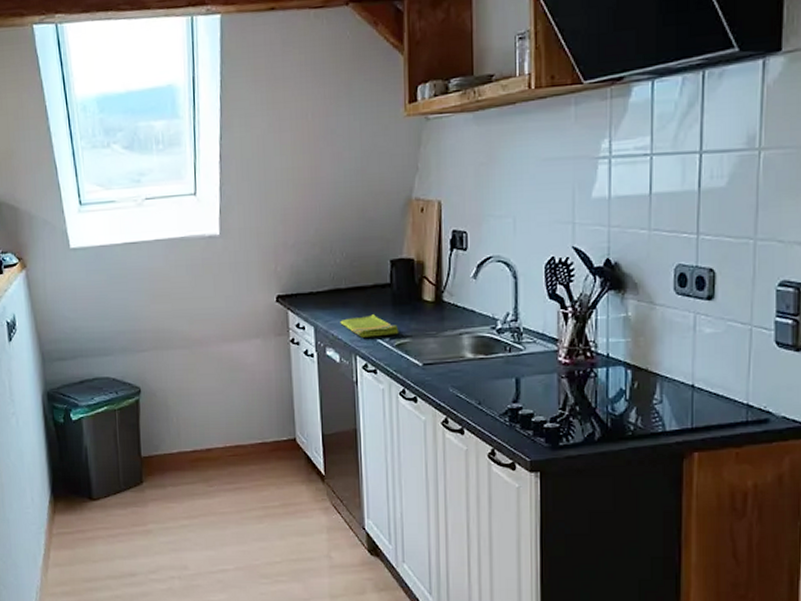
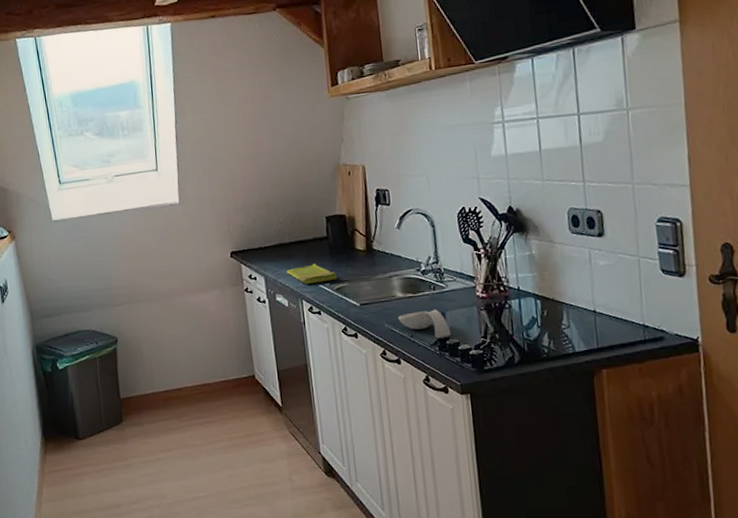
spoon rest: none [465,374,525,407] -> present [398,309,452,338]

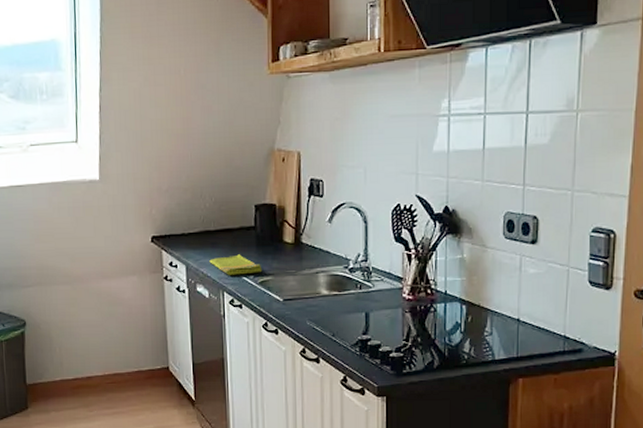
spoon rest: present [398,309,452,338] -> none [321,309,374,338]

